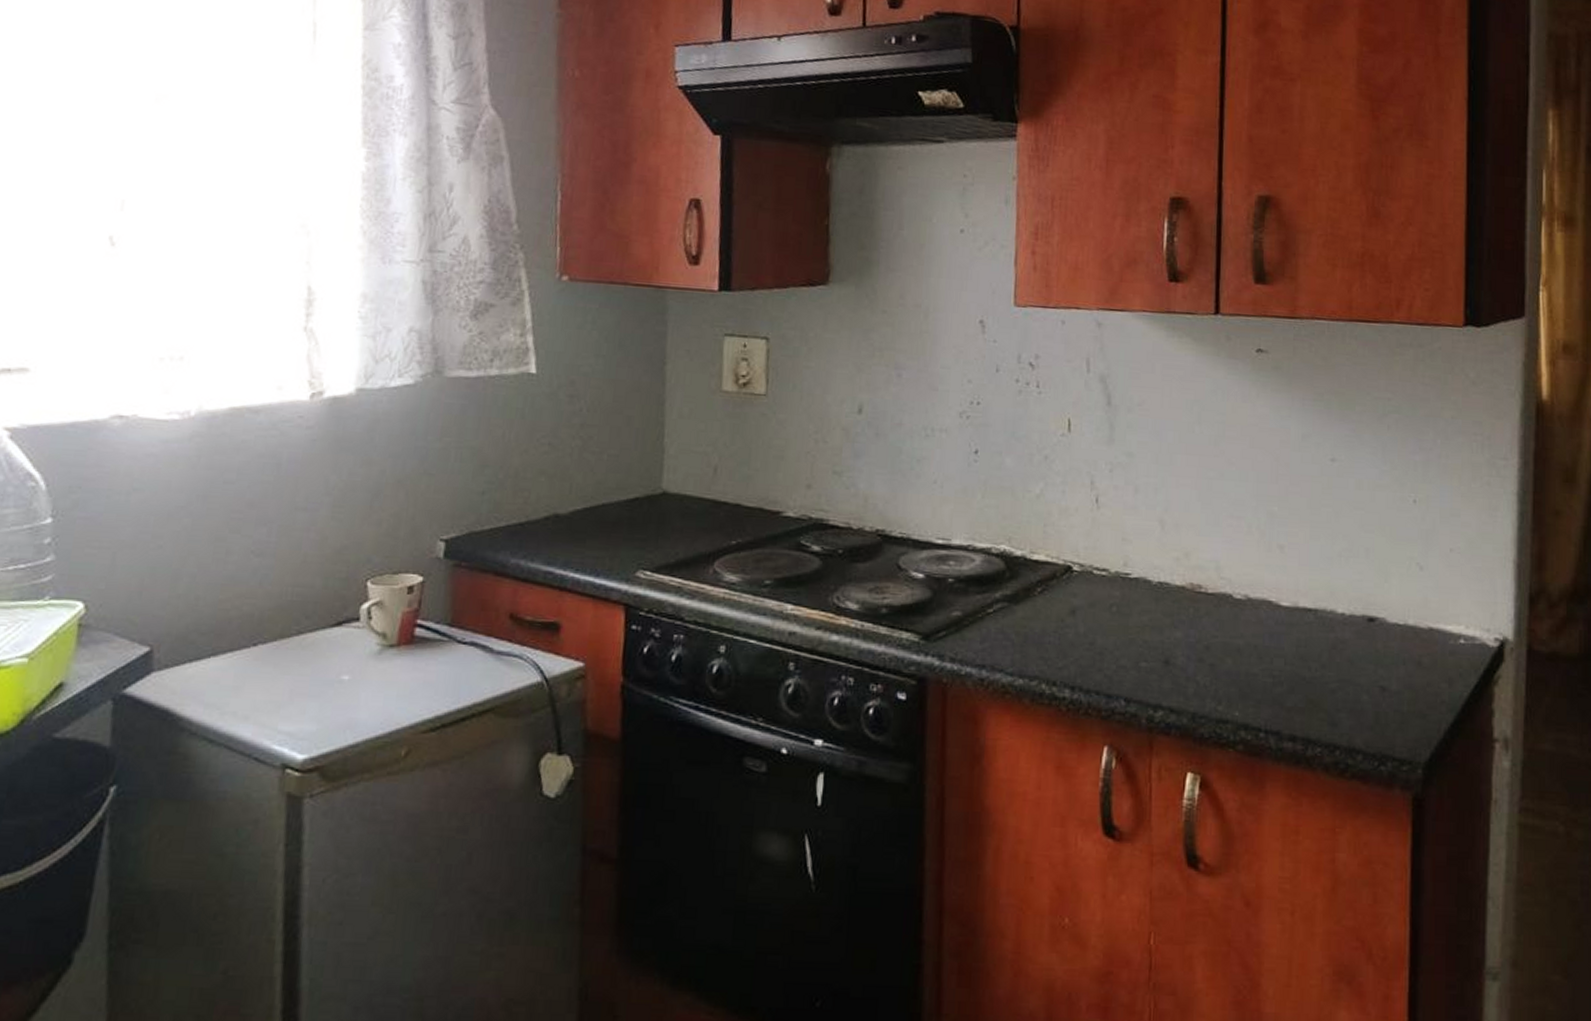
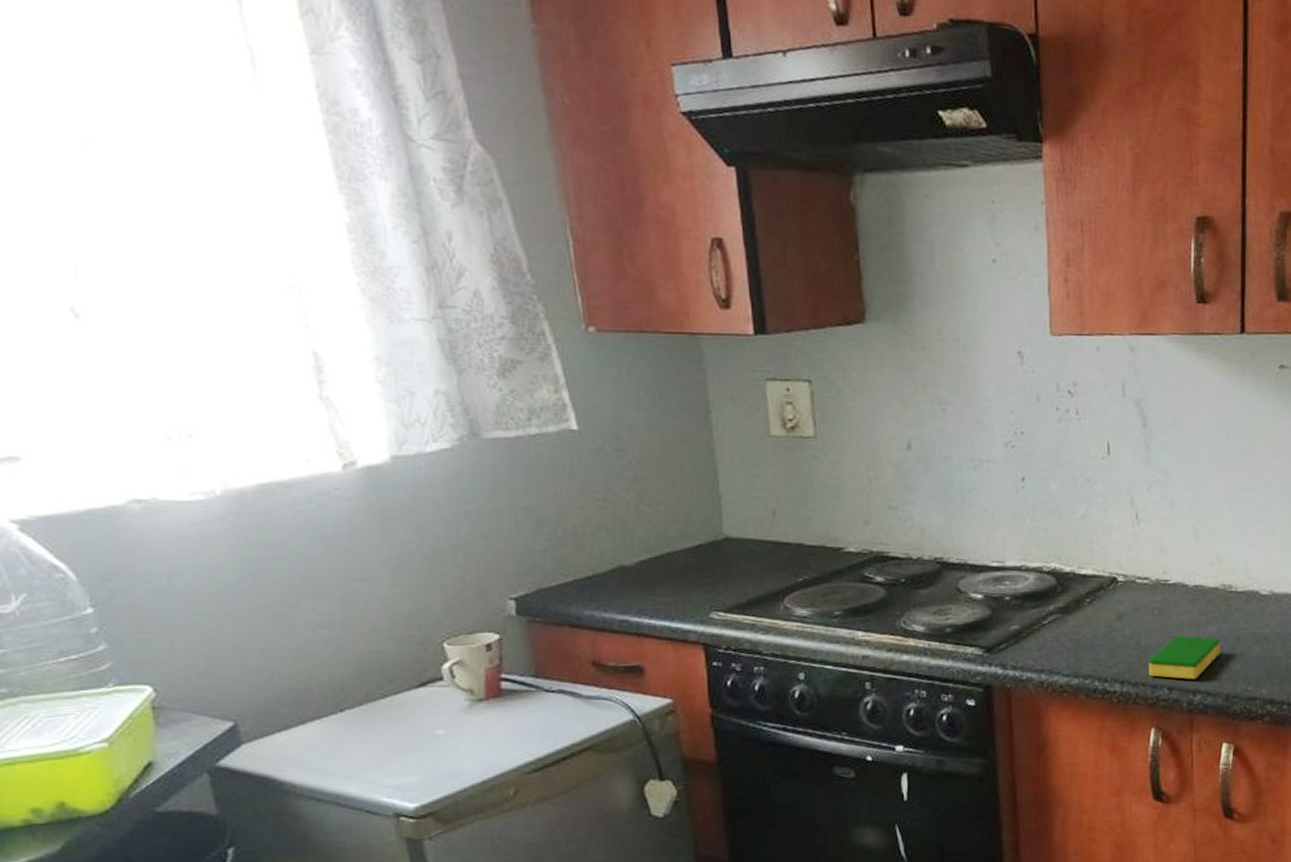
dish sponge: none [1103,638,1187,691] -> present [1148,635,1221,679]

